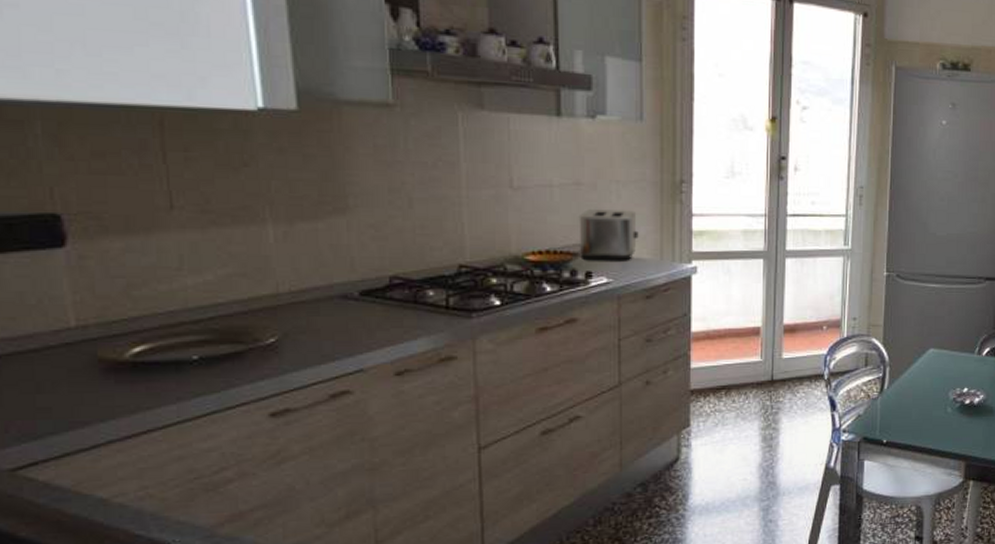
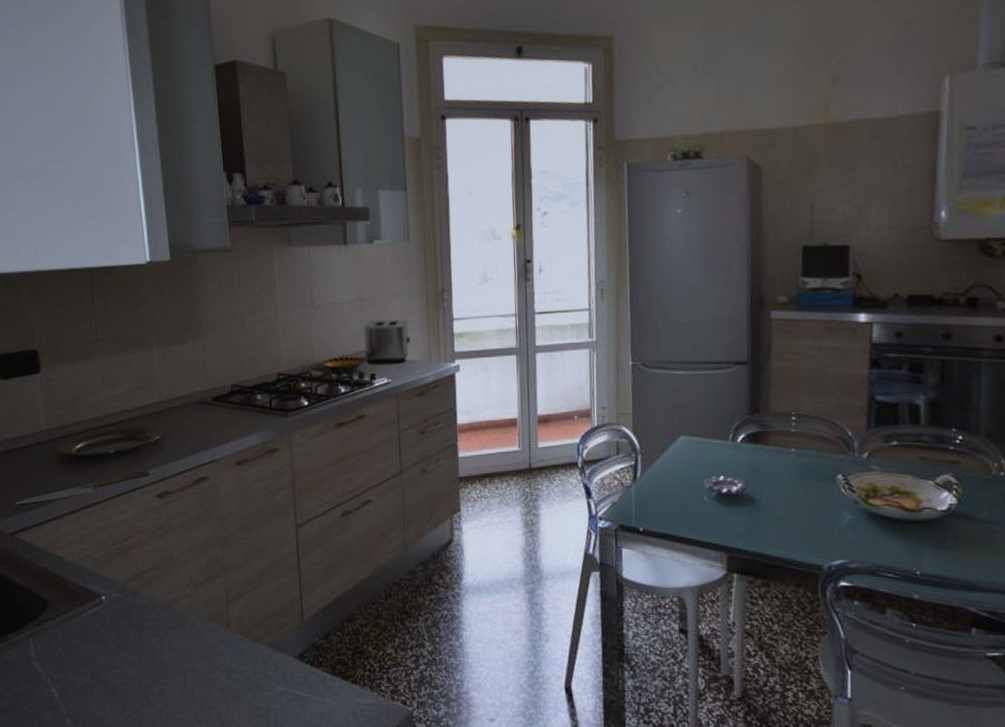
kitchen knife: none [17,383,259,430] -> present [14,471,150,505]

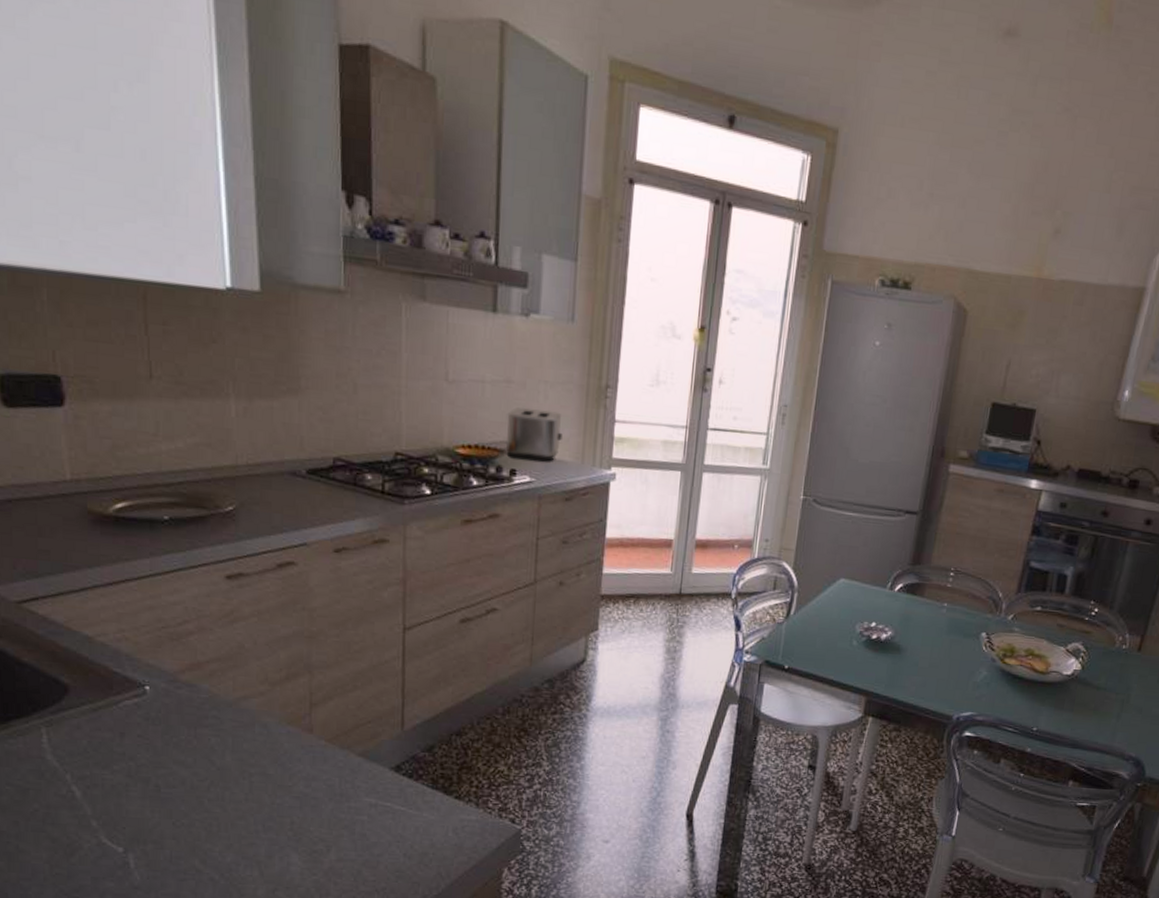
kitchen knife: present [14,471,150,505] -> none [22,545,218,568]

